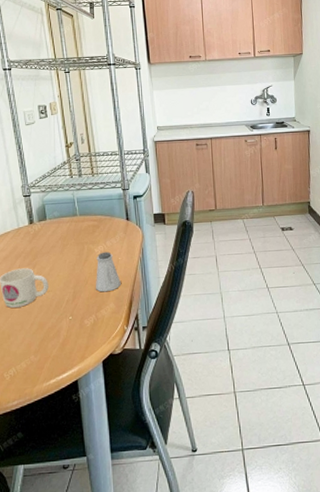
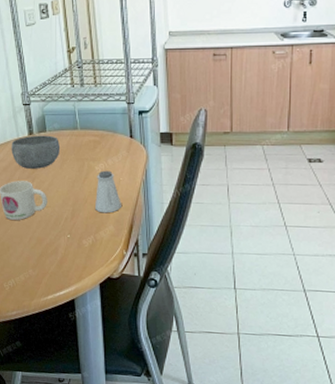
bowl: none [12,223,60,256] -> present [11,135,59,169]

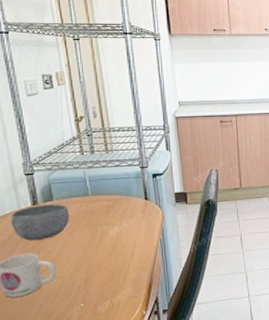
saltshaker: present [95,170,121,213] -> none [111,233,139,276]

